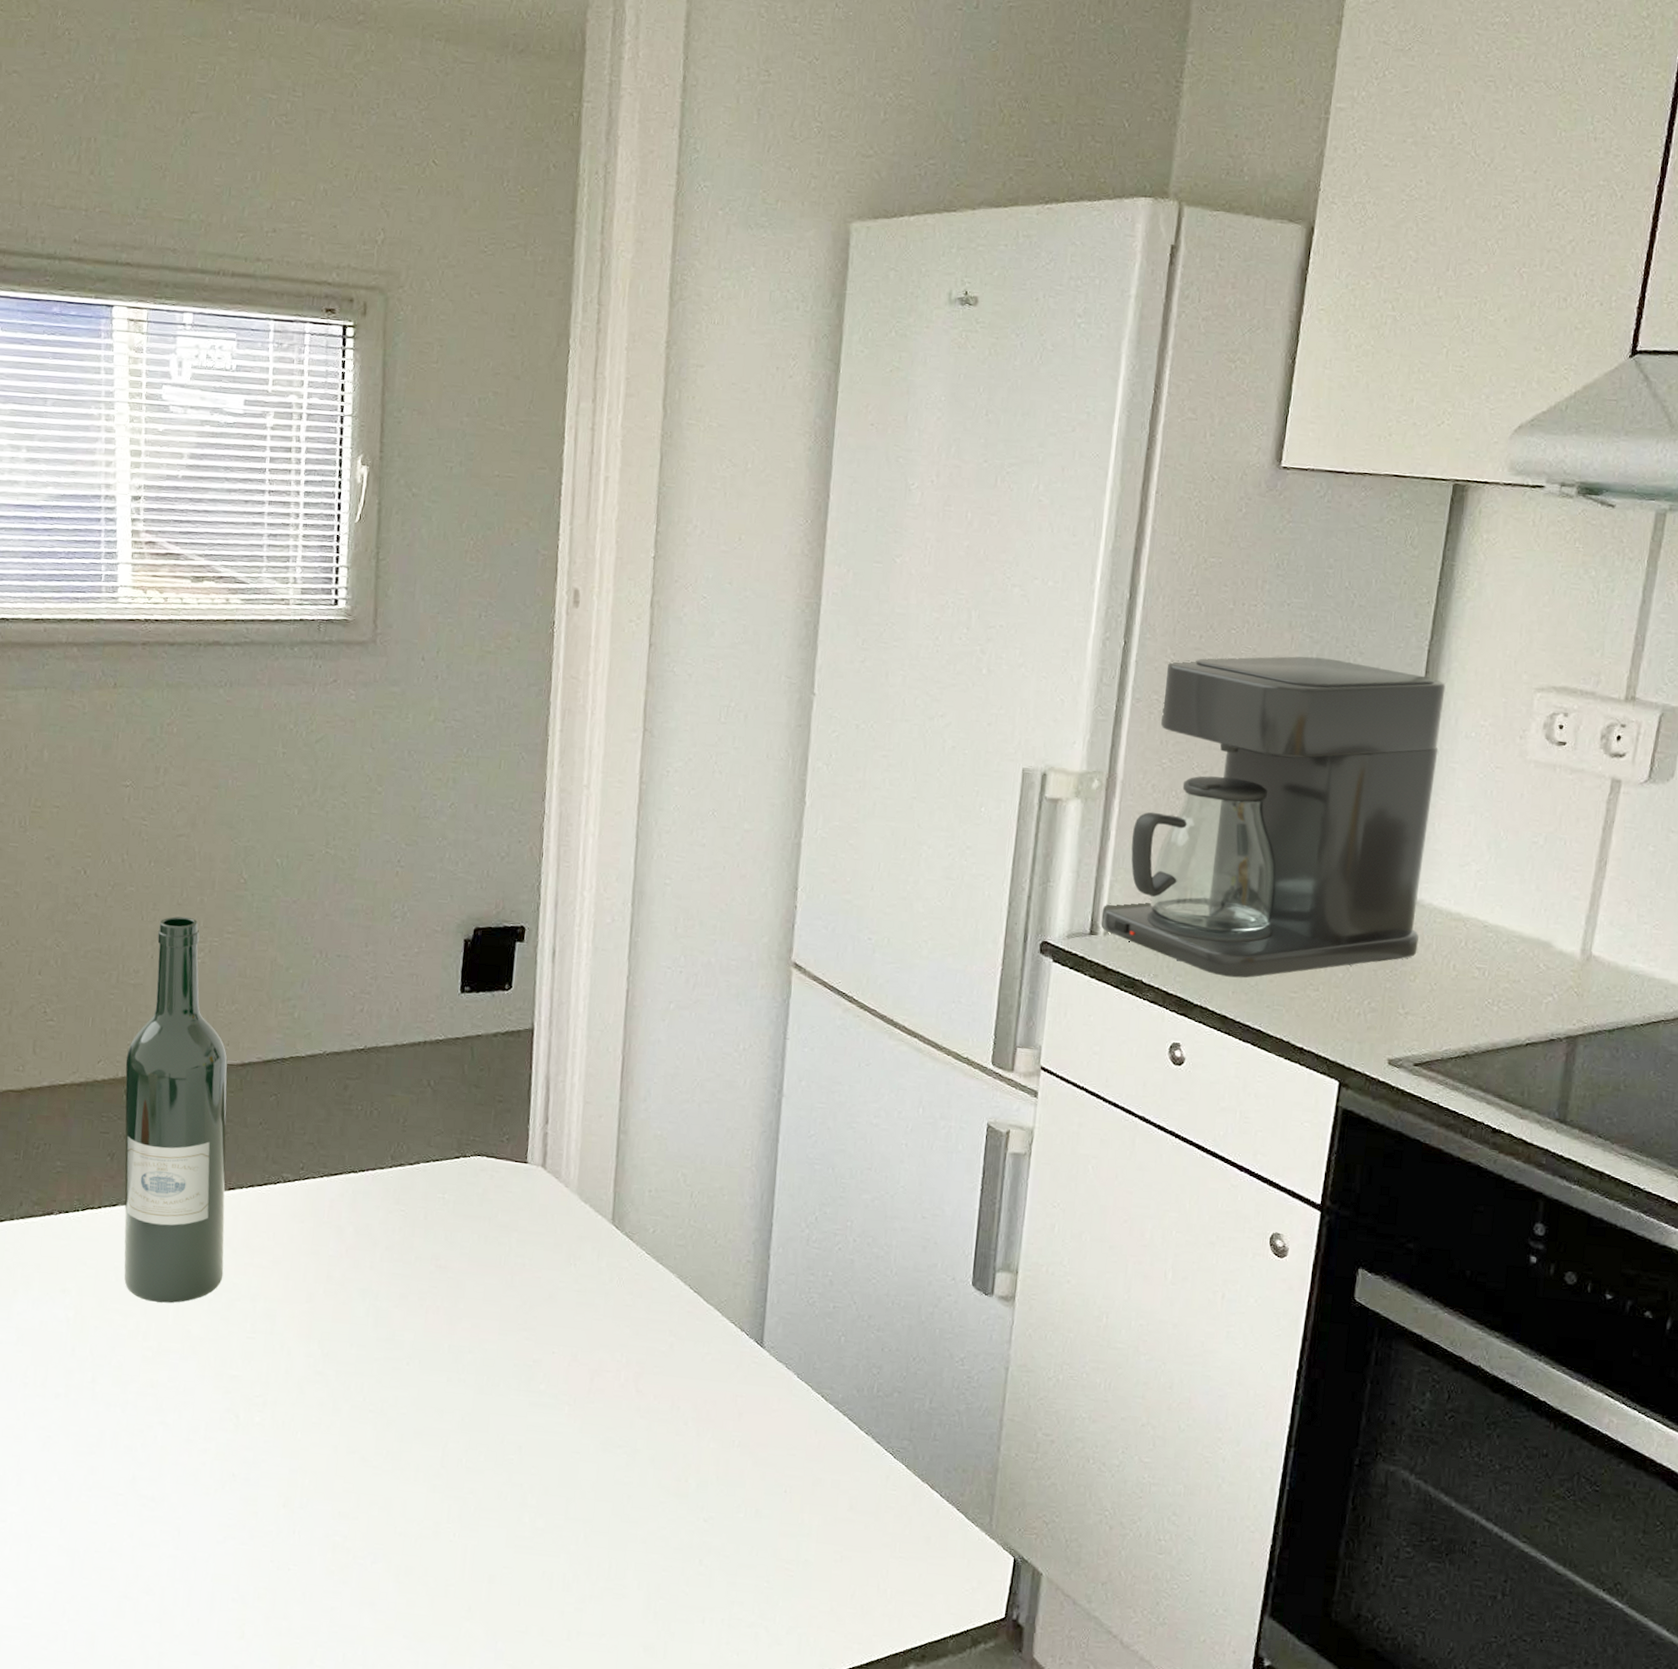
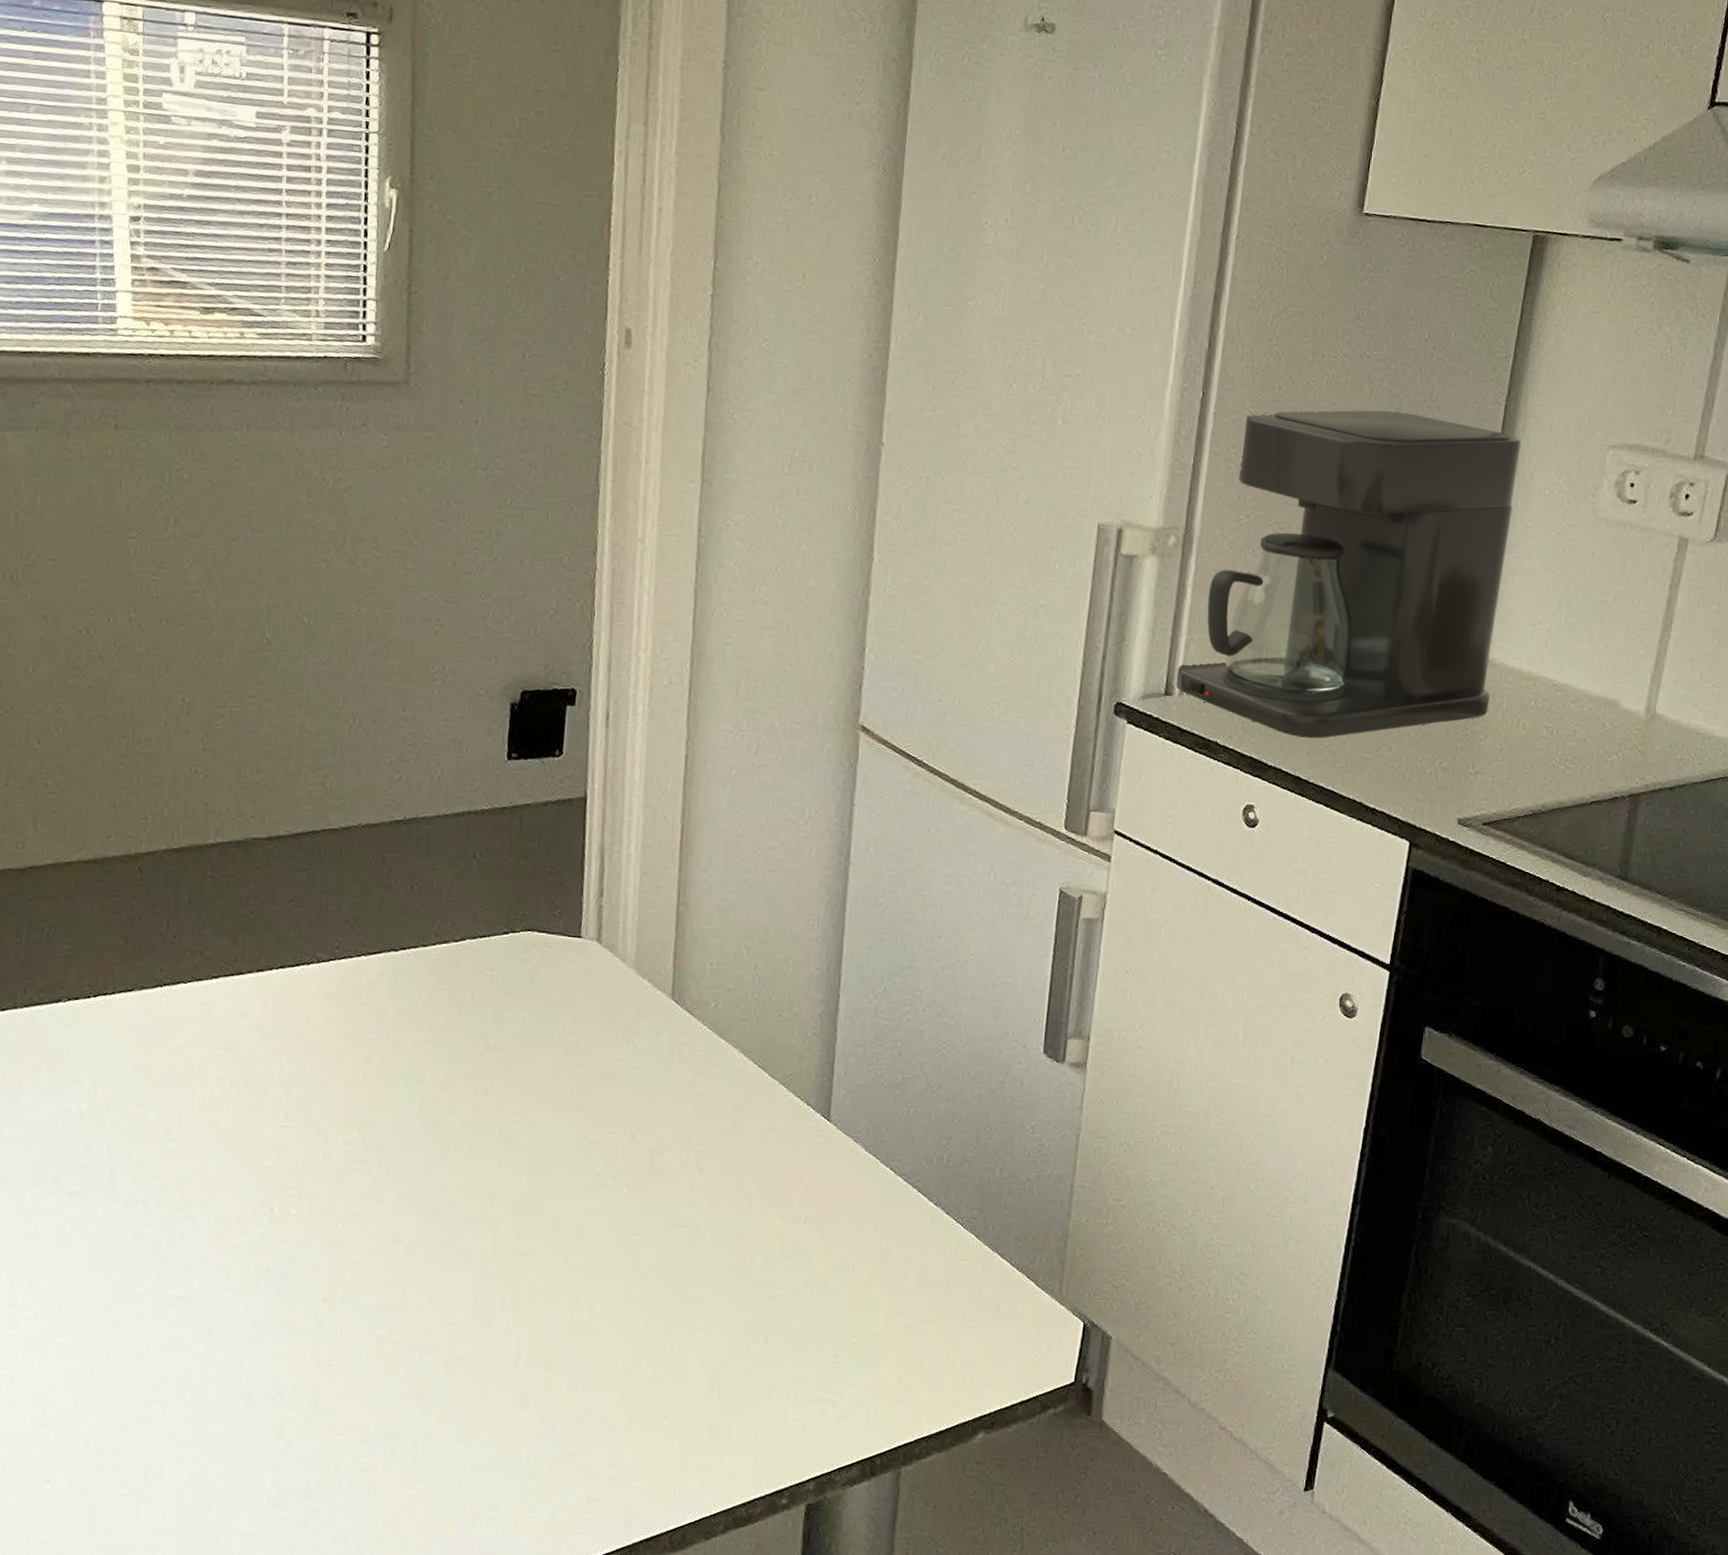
wine bottle: present [124,916,228,1303] -> none [138,679,254,1093]

